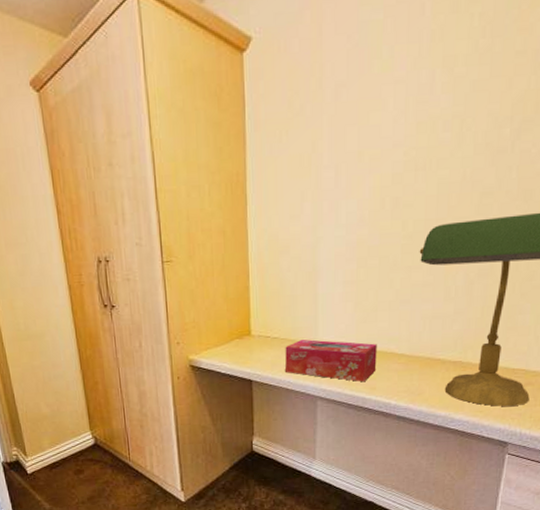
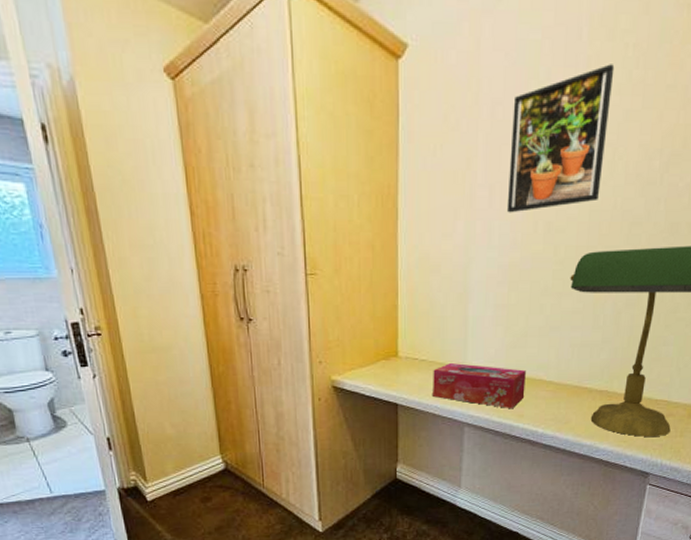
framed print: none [353,36,460,192] -> present [506,64,615,213]

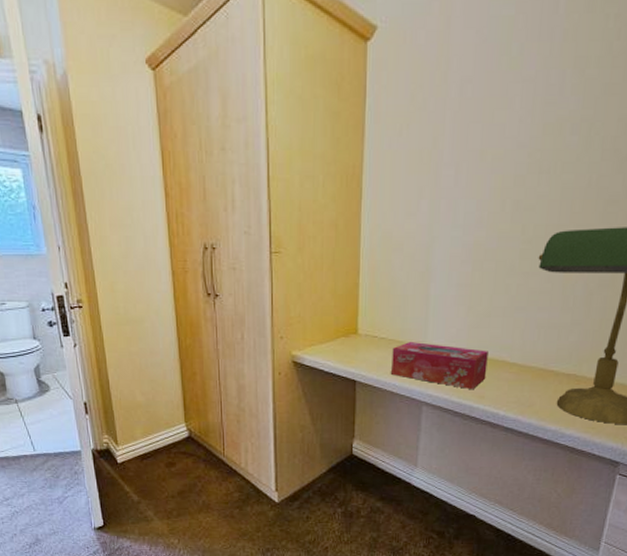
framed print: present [506,64,615,213] -> none [473,36,594,192]

